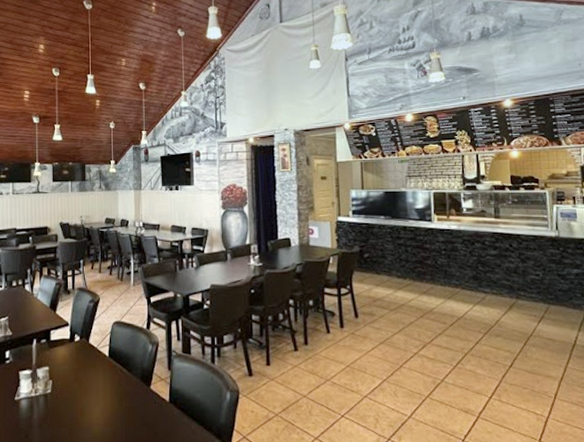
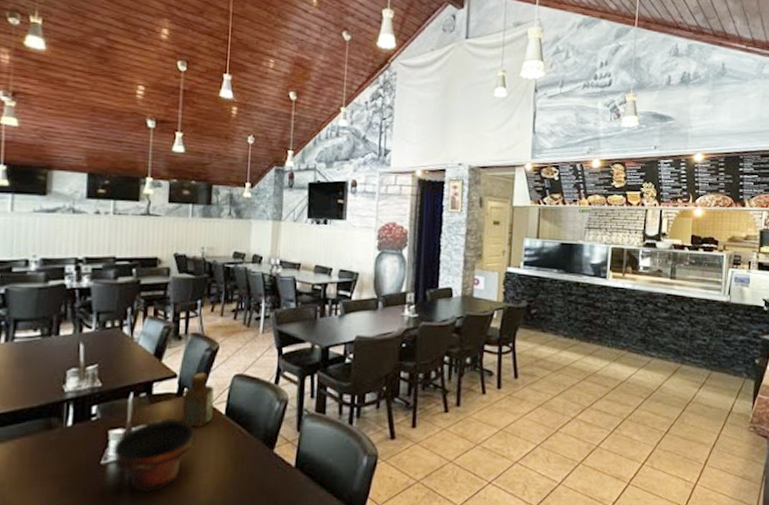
bowl: none [23,361,87,425] -> present [112,419,196,494]
bottle: none [75,320,100,369] -> present [182,372,214,429]

